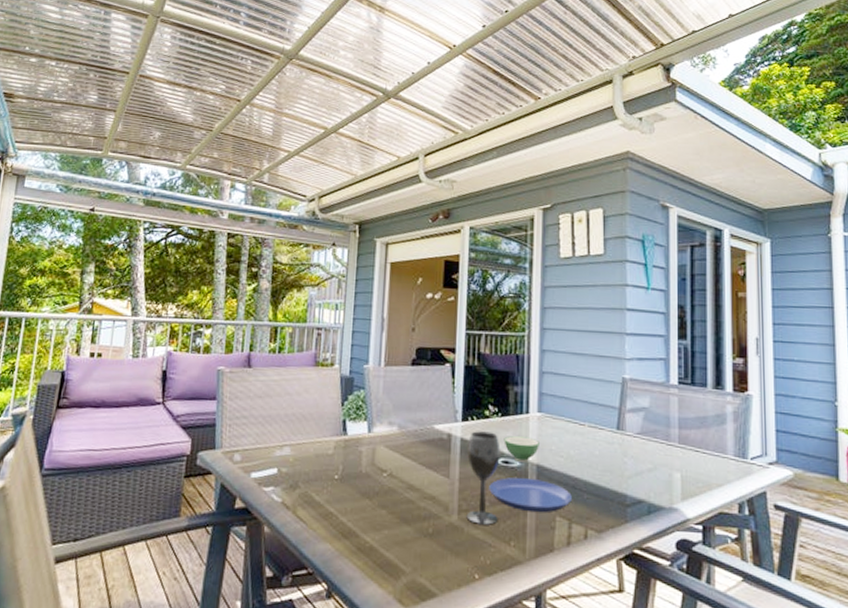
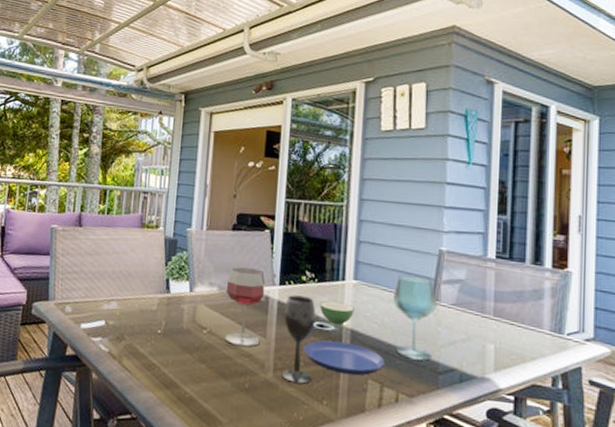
wineglass: none [406,404,447,489] -> present [225,267,266,348]
wine glass: none [578,405,623,493] -> present [393,275,438,361]

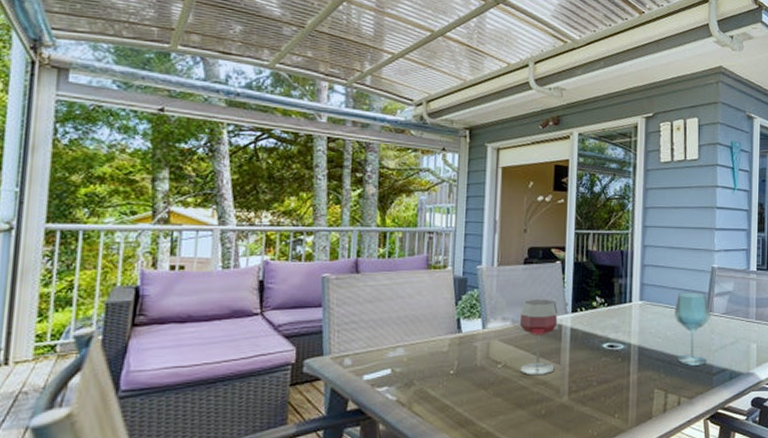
wine glass: present [281,295,316,384] -> none [576,320,607,402]
plate: present [304,340,384,376] -> none [596,358,668,388]
bowl: present [319,301,354,327] -> none [609,323,641,345]

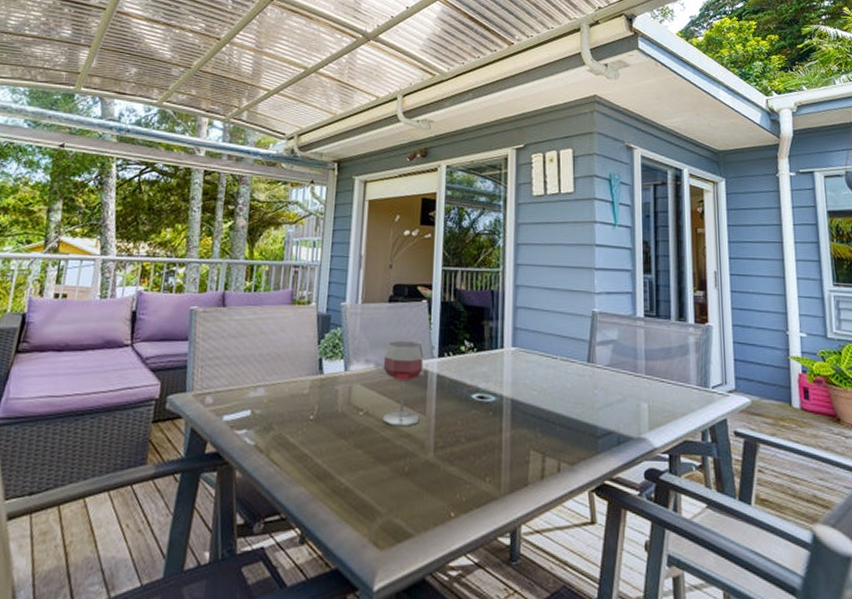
wine glass: present [674,292,711,366] -> none [551,339,594,425]

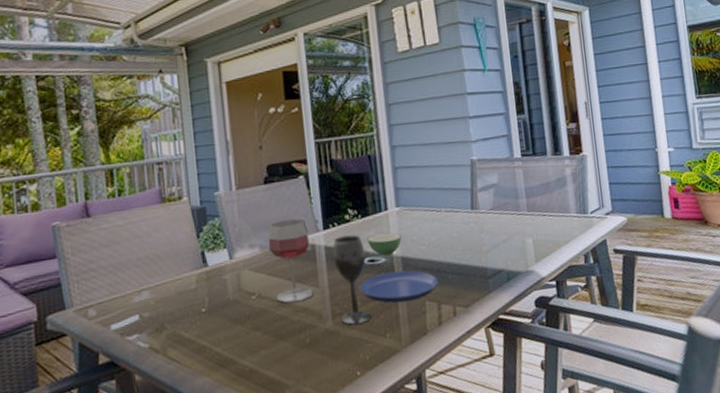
wine glass: none [442,367,476,461] -> present [332,234,372,325]
plate: none [465,412,545,448] -> present [359,270,438,303]
bowl: none [479,371,514,397] -> present [366,232,402,258]

